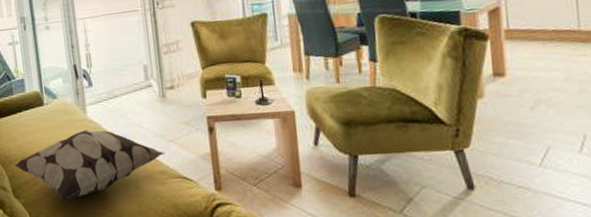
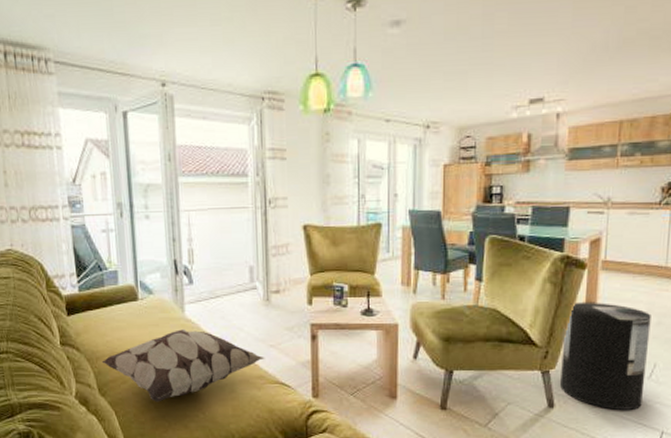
trash can: none [473,74,577,189] -> present [560,303,651,410]

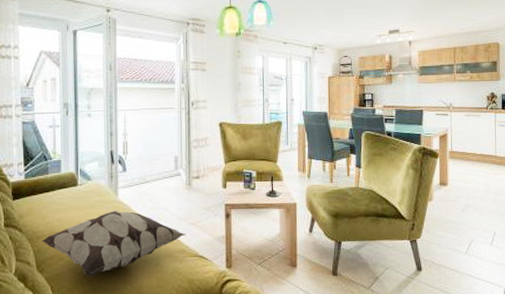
trash can: present [560,303,651,410] -> none [425,184,489,271]

